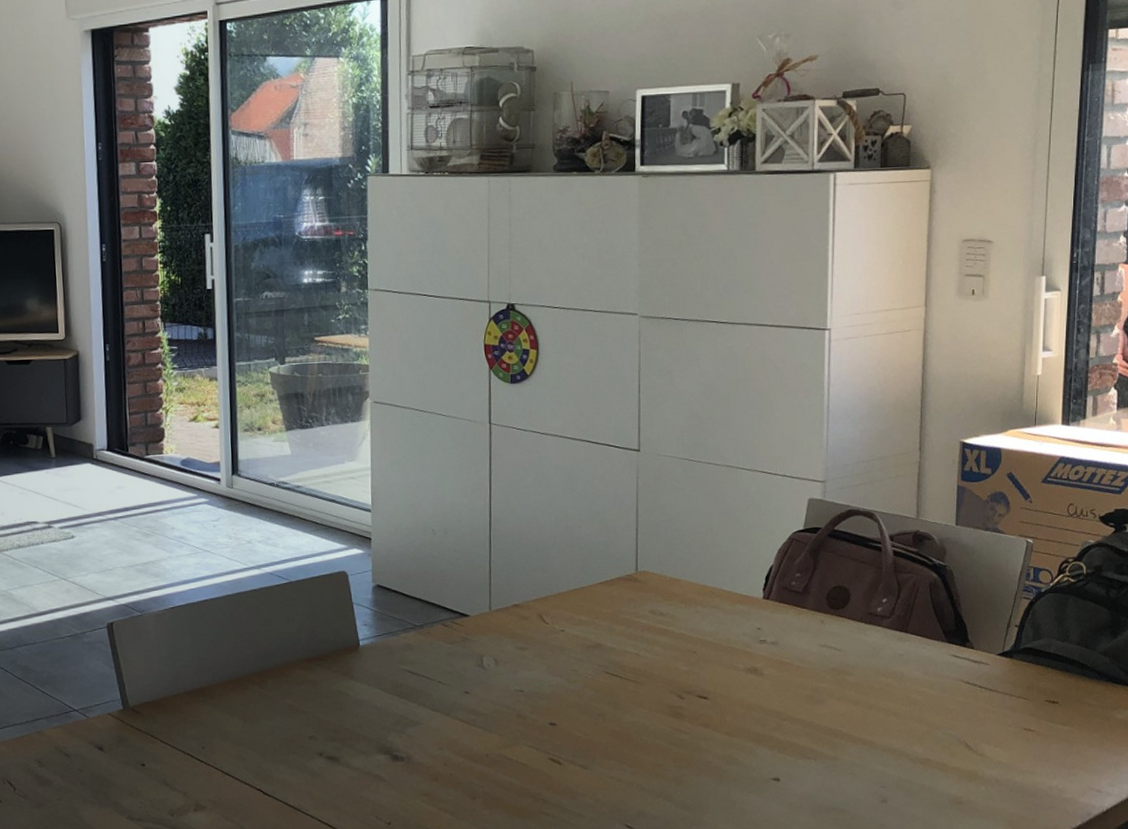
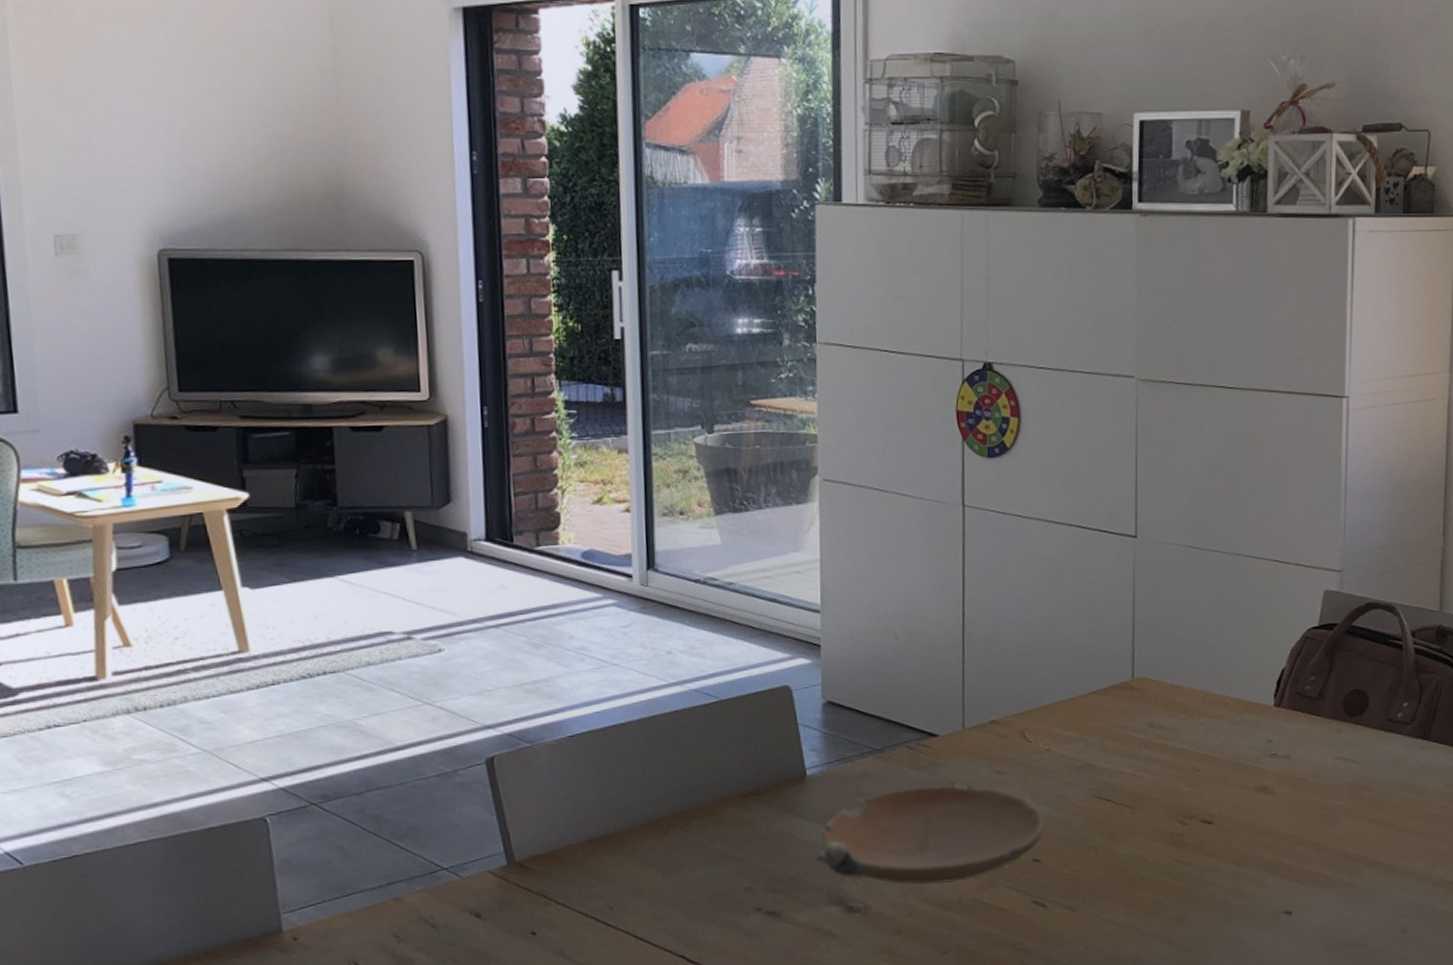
bowl: none [369,657,559,740] -> present [817,785,1044,885]

